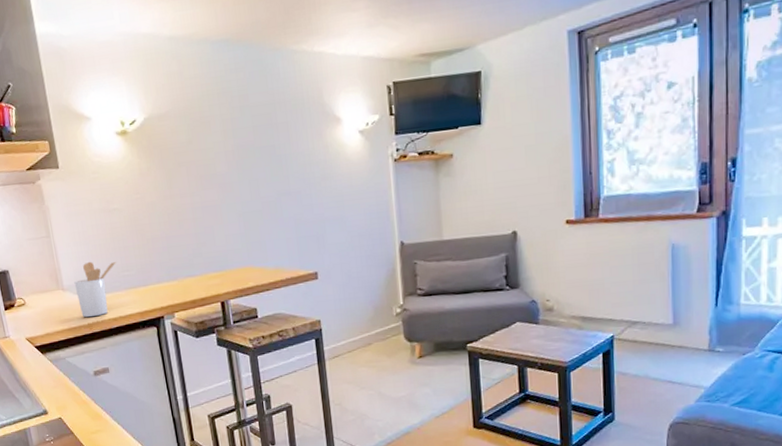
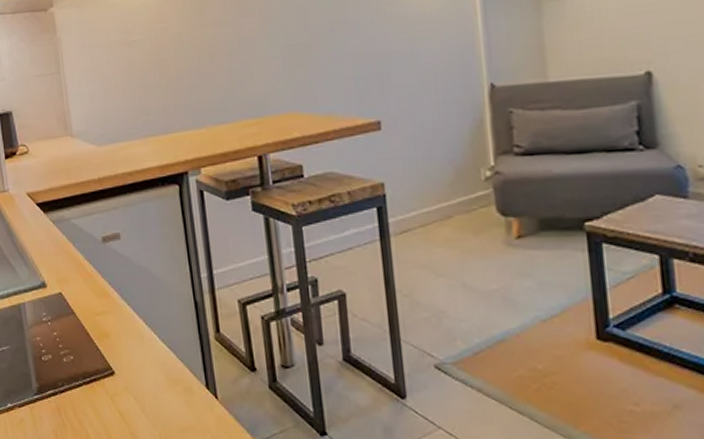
utensil holder: present [74,261,116,318] -> none [84,102,134,171]

